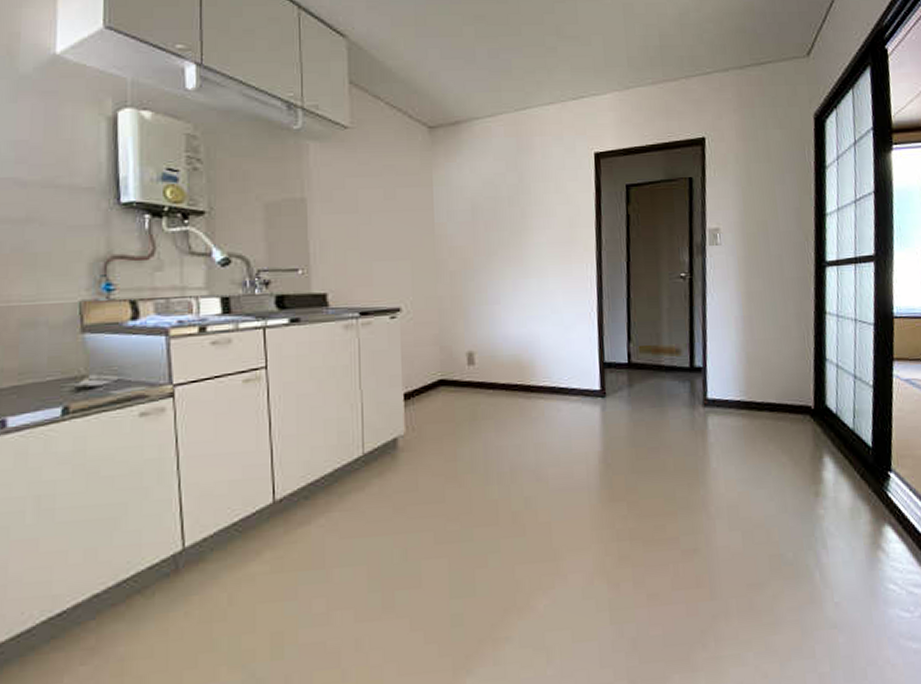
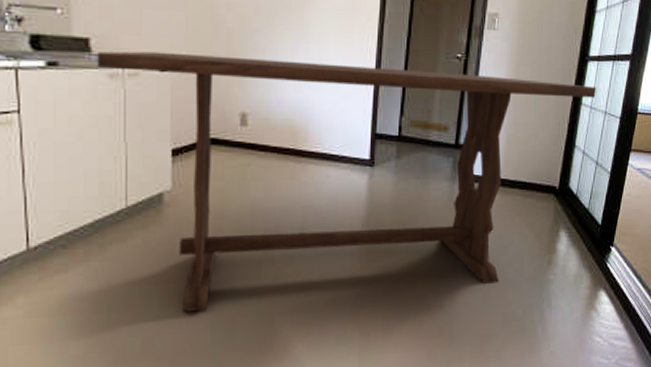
dining table: none [333,292,841,564] -> present [97,51,596,312]

